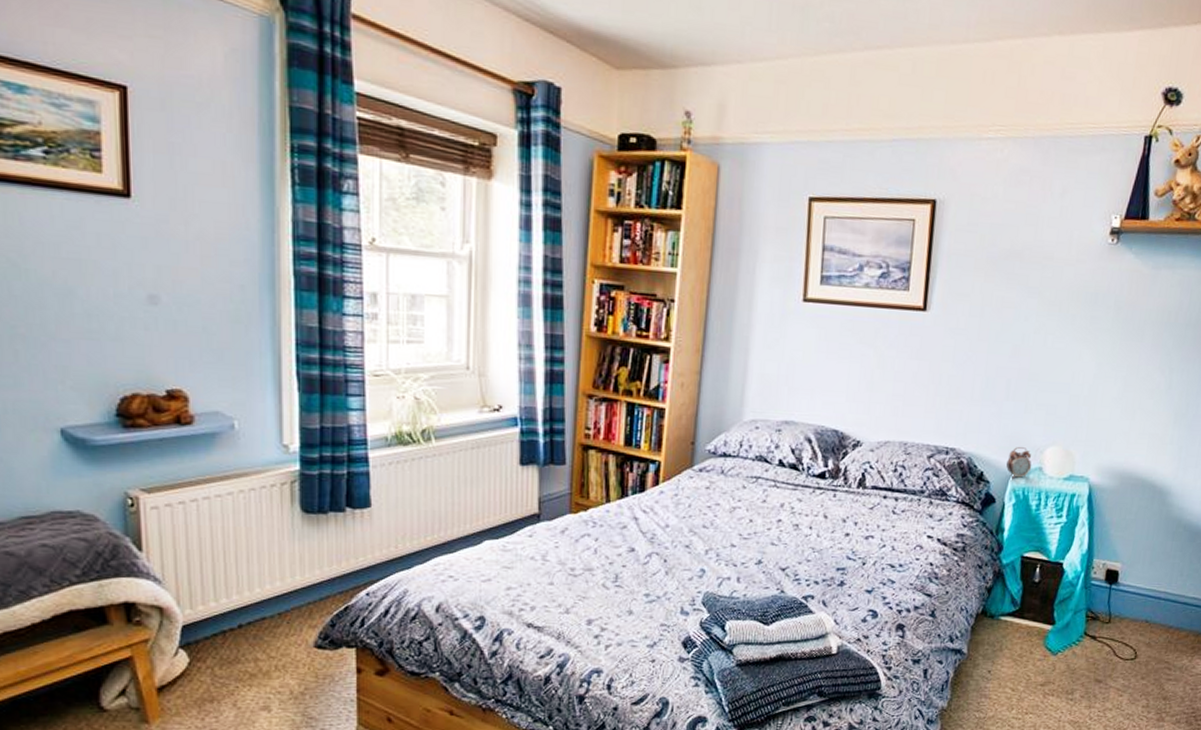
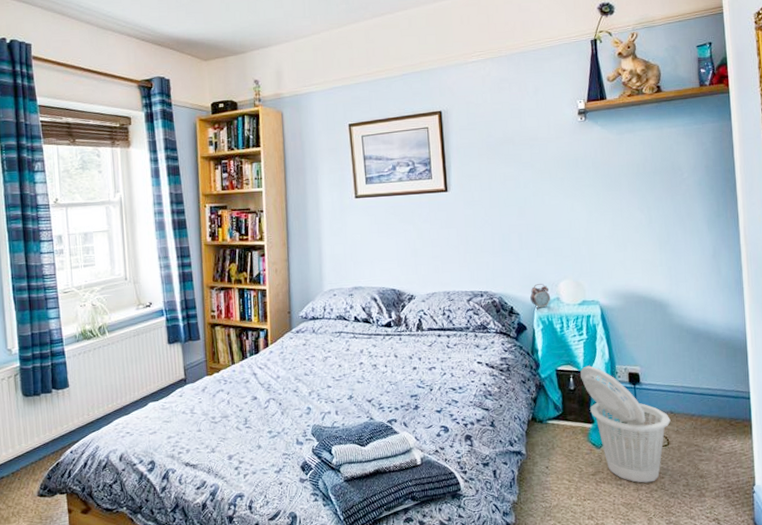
laundry basket: none [1049,555,1144,700] -> present [580,365,671,483]

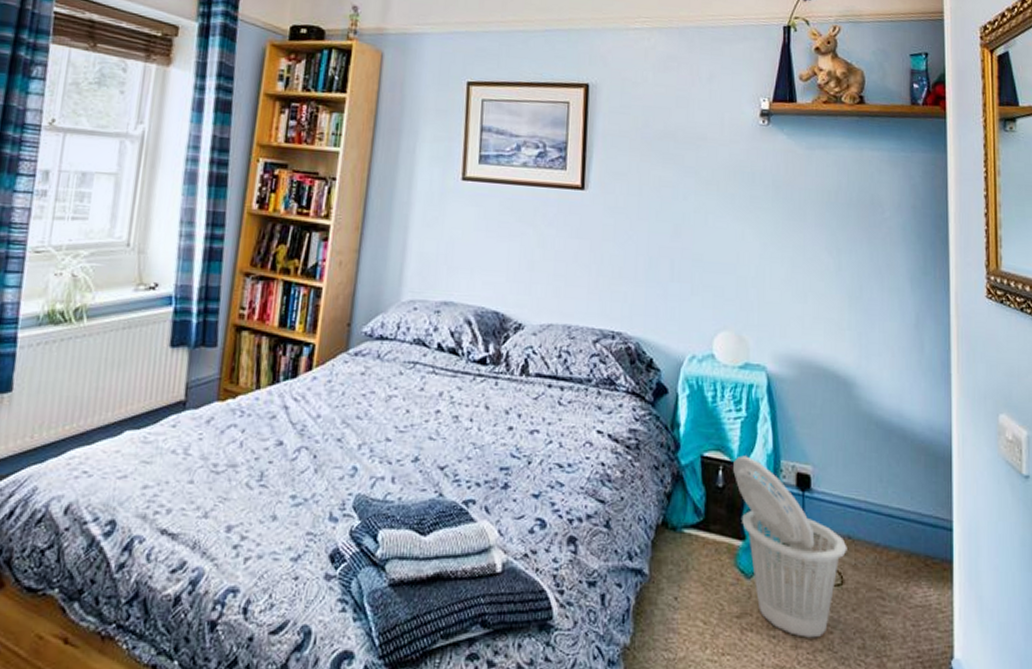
alarm clock: present [530,284,551,309] -> none [677,332,704,367]

